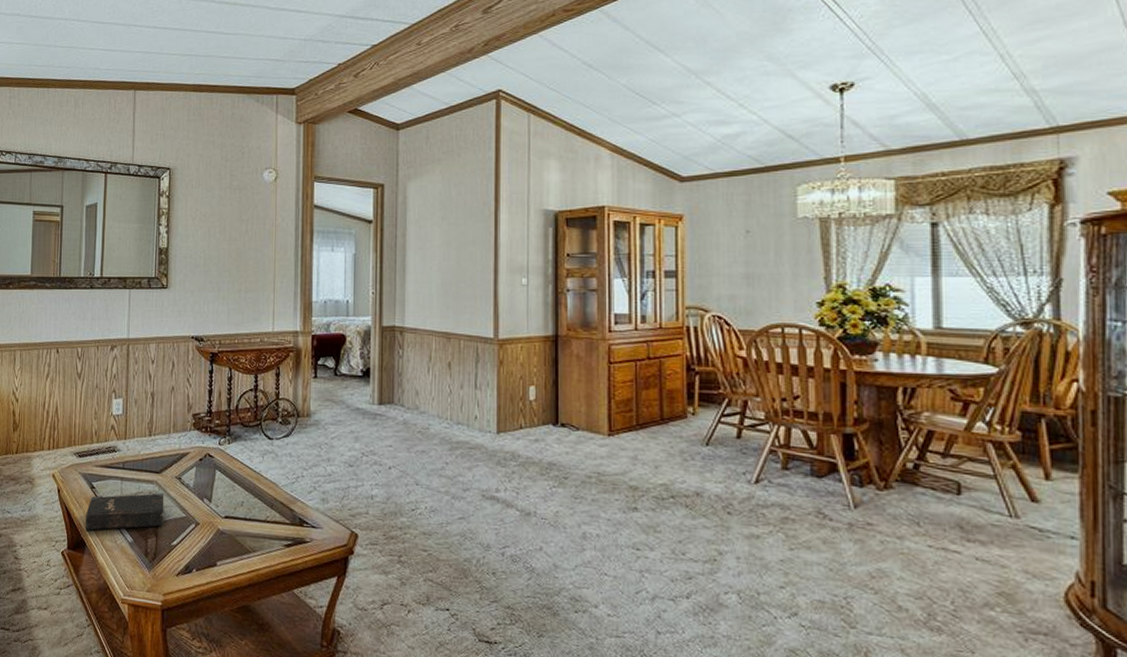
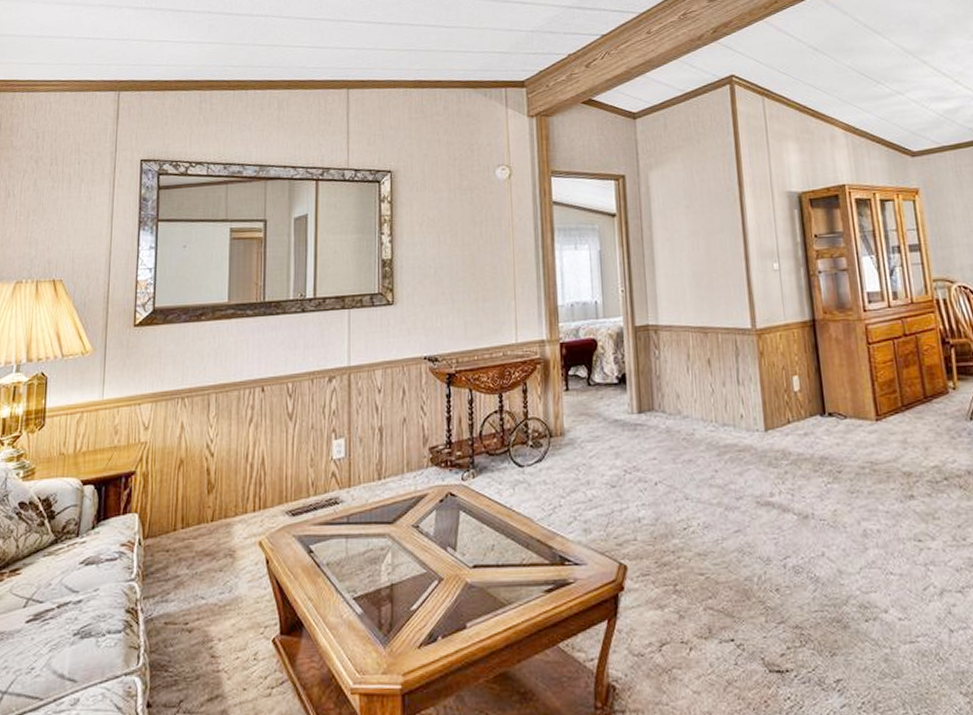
hardback book: present [85,493,164,531] -> none [301,548,400,607]

